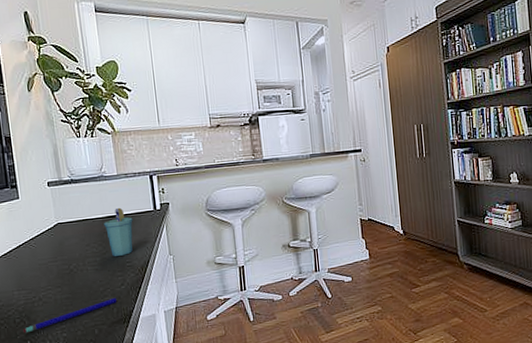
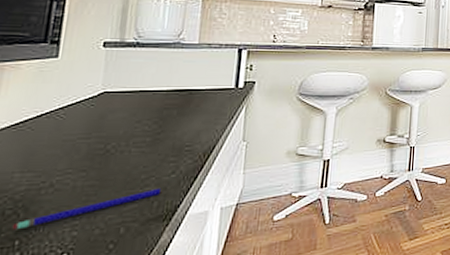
cup: present [104,207,133,256] -> none [166,81,206,138]

